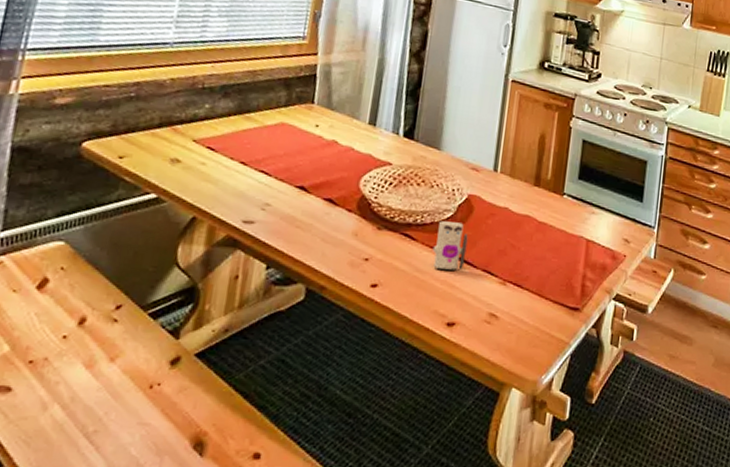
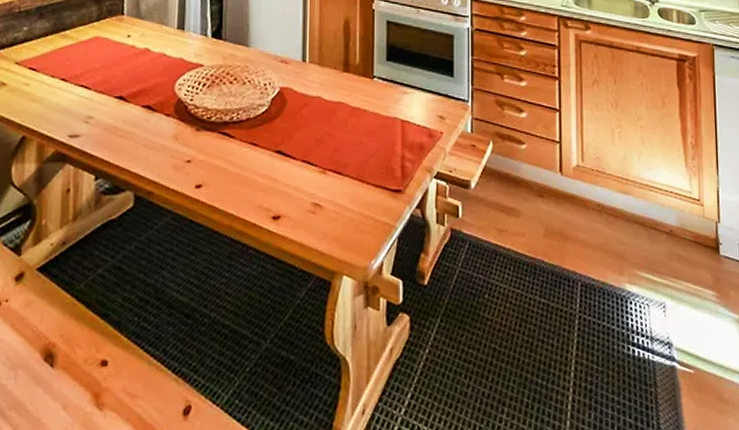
toy: present [432,221,468,270] -> none [251,116,284,164]

